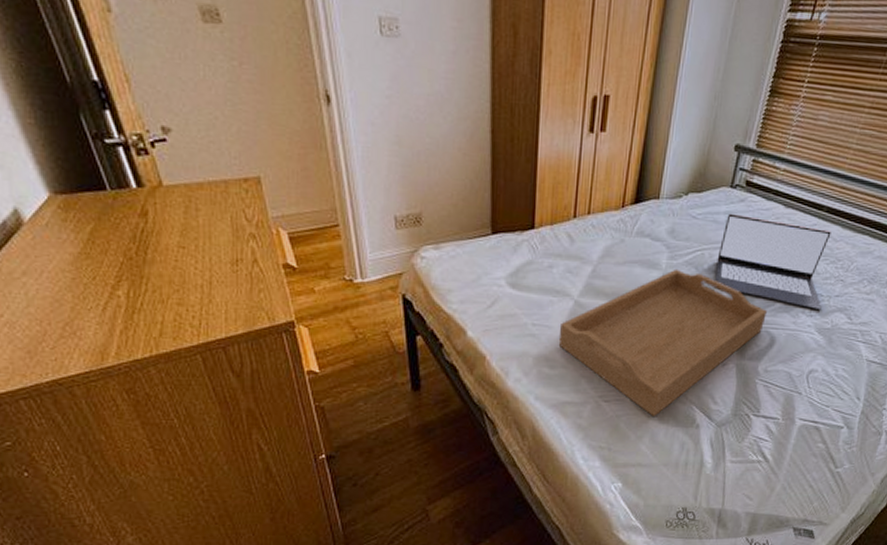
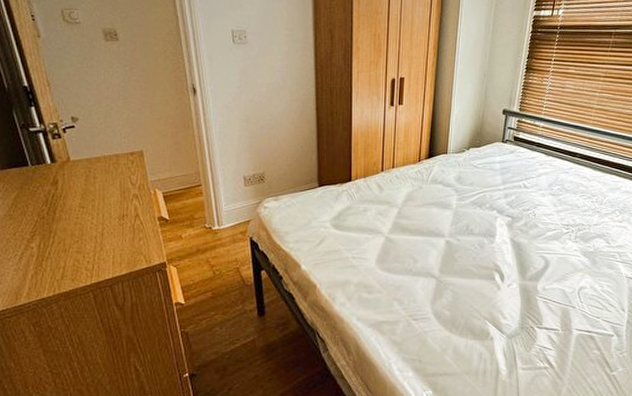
serving tray: present [558,269,767,418] -> none [374,208,540,332]
laptop: present [715,213,831,309] -> none [496,162,585,236]

